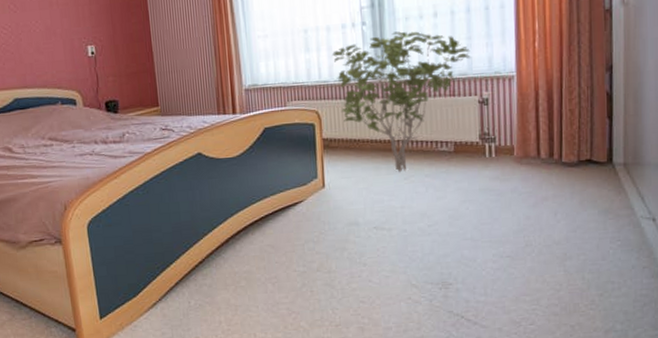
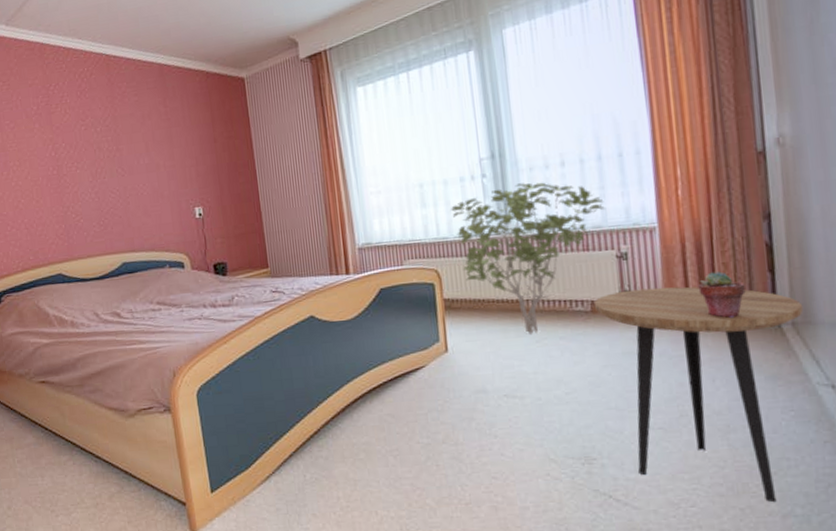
side table: none [456,130,634,320] -> present [593,286,804,503]
potted succulent: none [547,117,587,160] -> present [698,271,746,319]

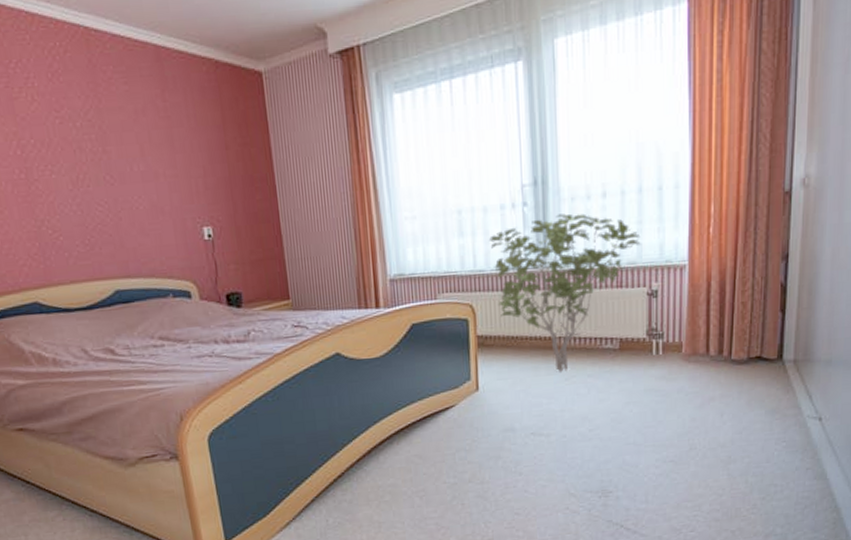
side table: present [593,286,804,503] -> none [622,325,805,525]
potted succulent: present [698,271,746,319] -> none [718,311,759,357]

